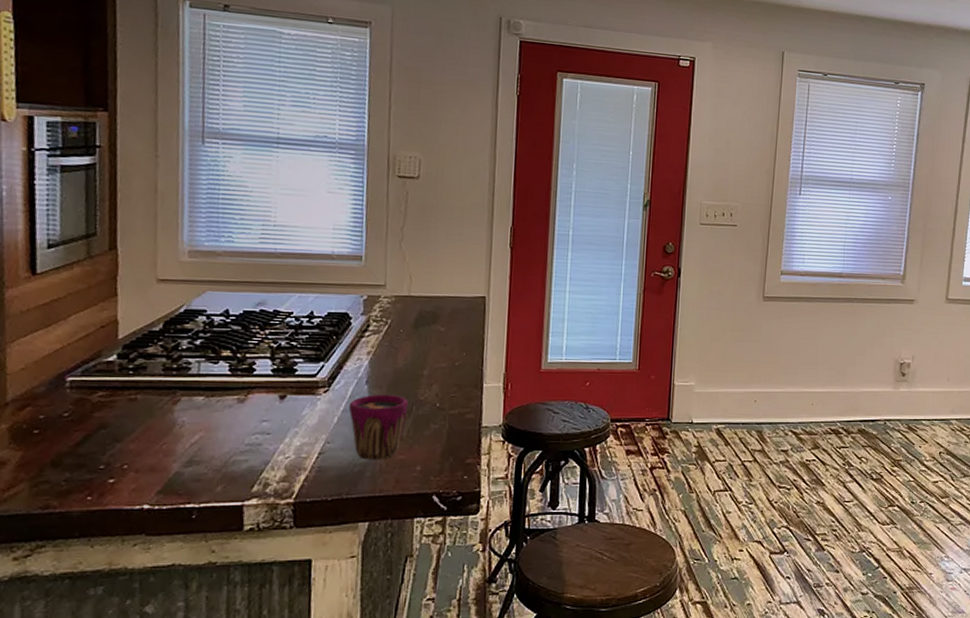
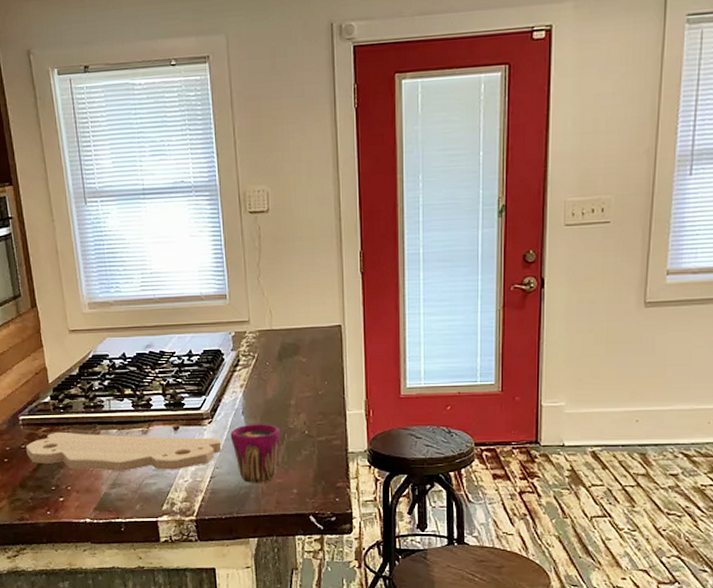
cutting board: none [68,397,337,446] -> present [25,431,222,471]

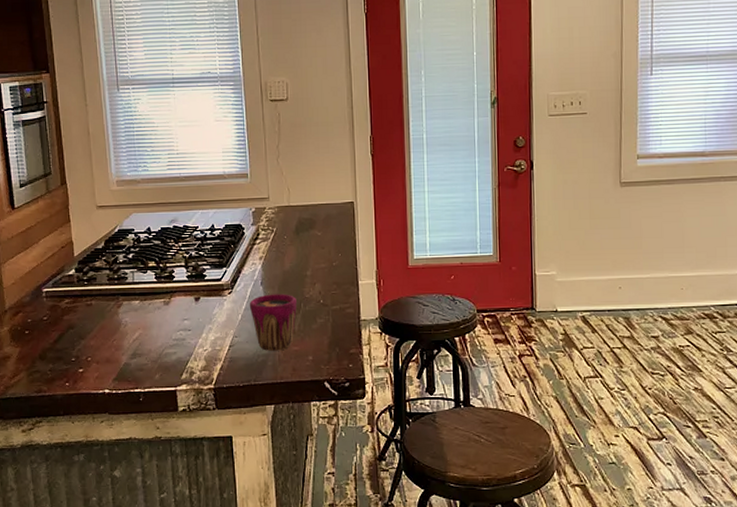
cutting board: present [25,431,222,471] -> none [47,303,241,341]

